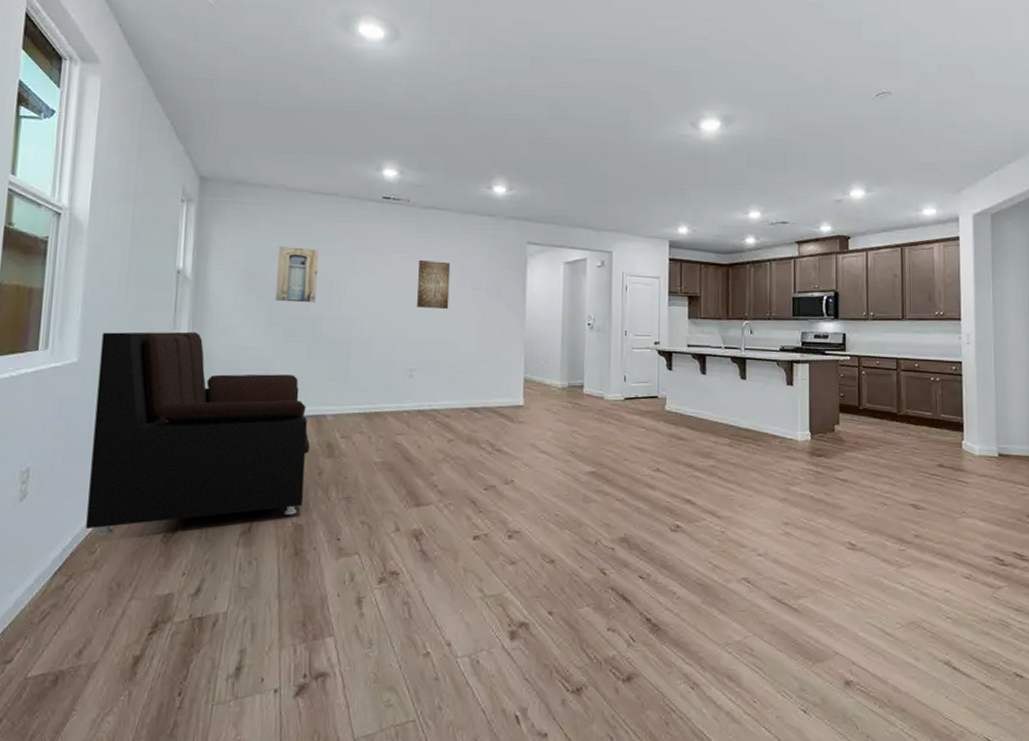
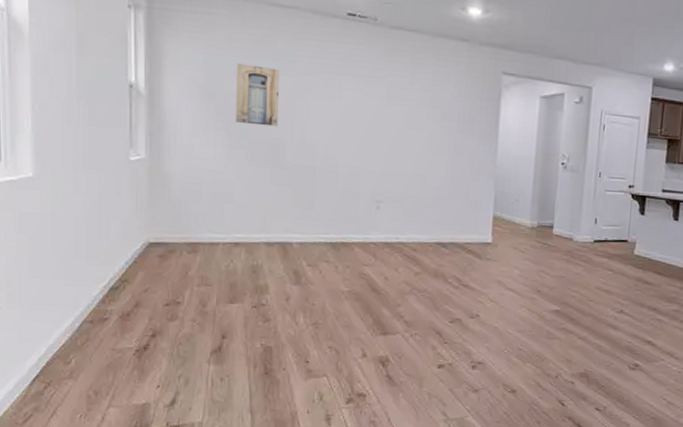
sofa: present [86,331,310,535] -> none [56,146,276,348]
wall art: present [417,259,451,310] -> none [384,85,420,141]

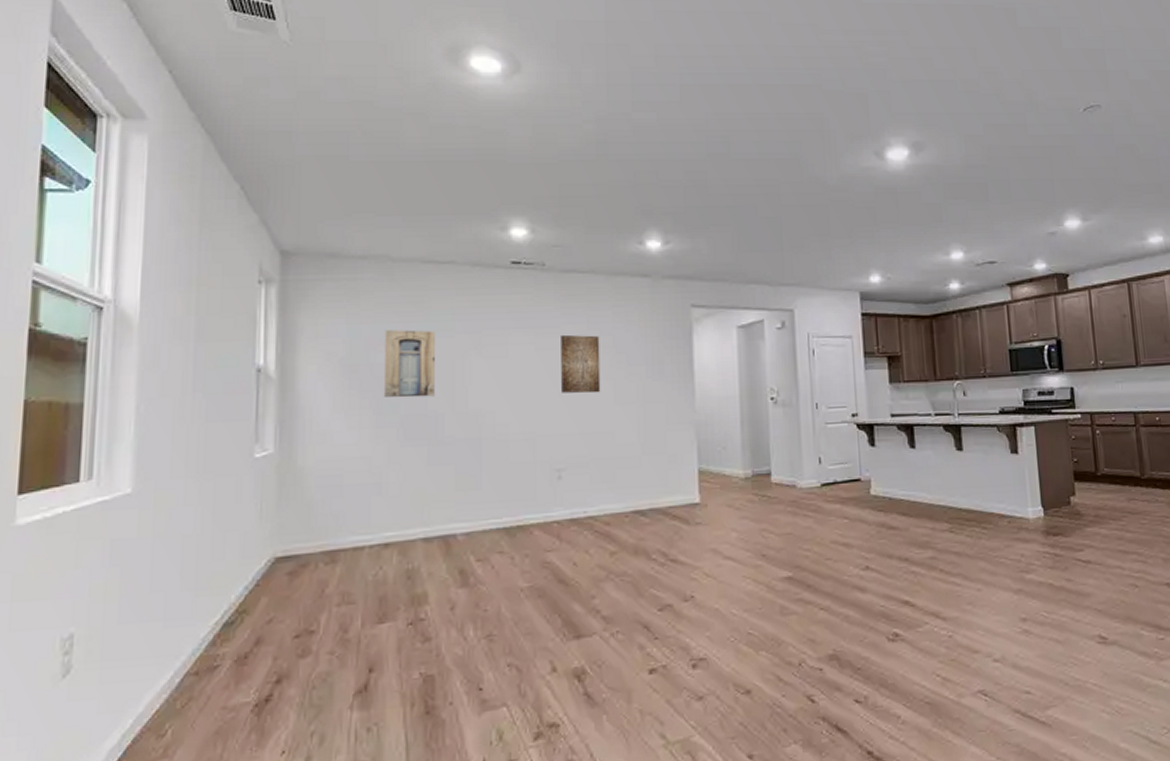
wall art: none [384,85,420,141] -> present [561,334,601,394]

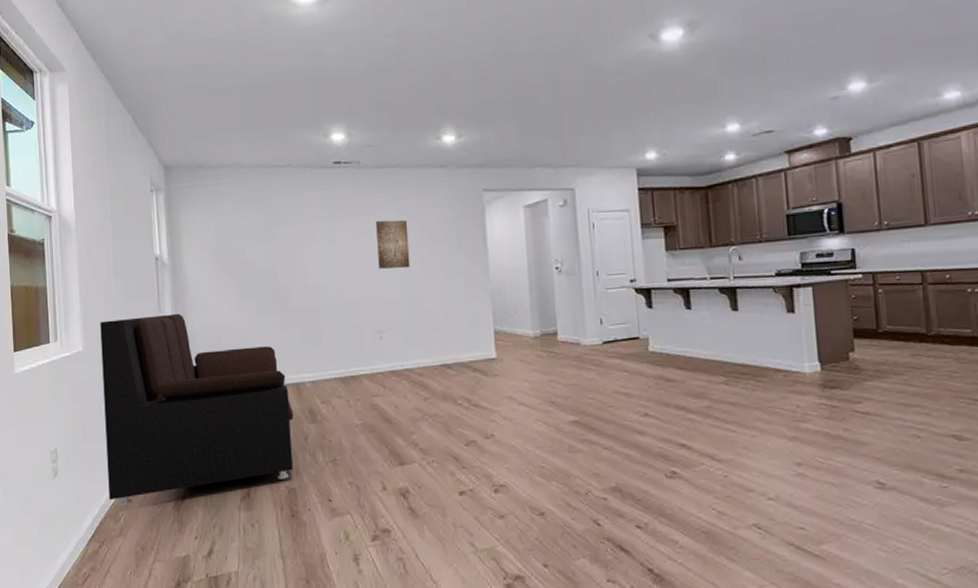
sofa: none [152,443,437,713] -> present [100,313,293,505]
wall art: present [383,330,435,398] -> none [243,222,282,277]

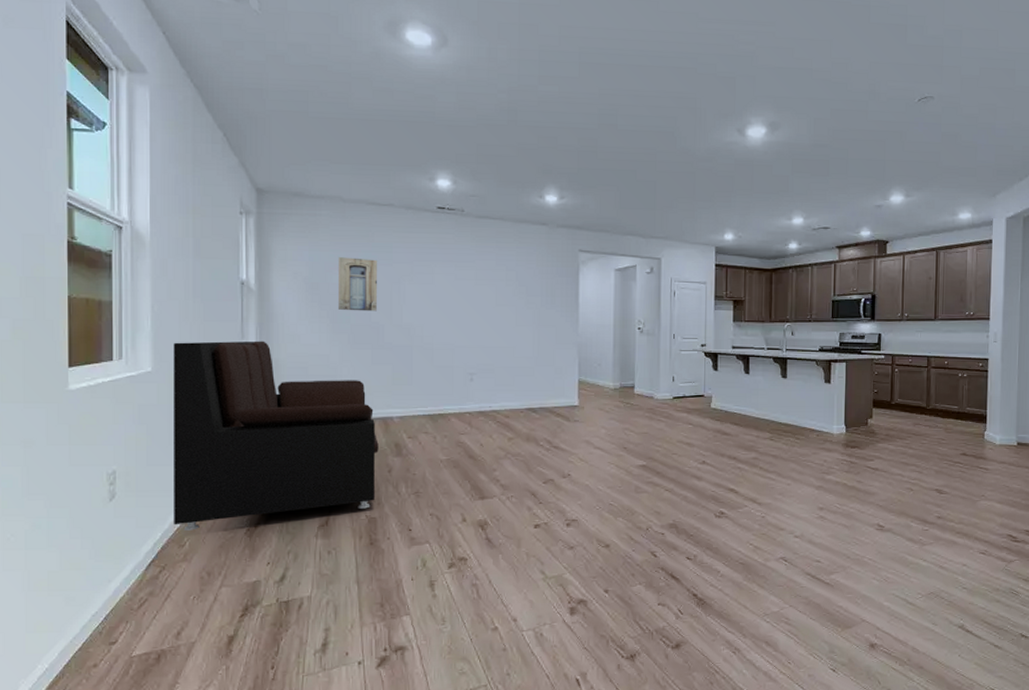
wall art: none [243,222,282,277] -> present [337,257,377,312]
wall art: present [376,220,410,269] -> none [475,268,506,316]

